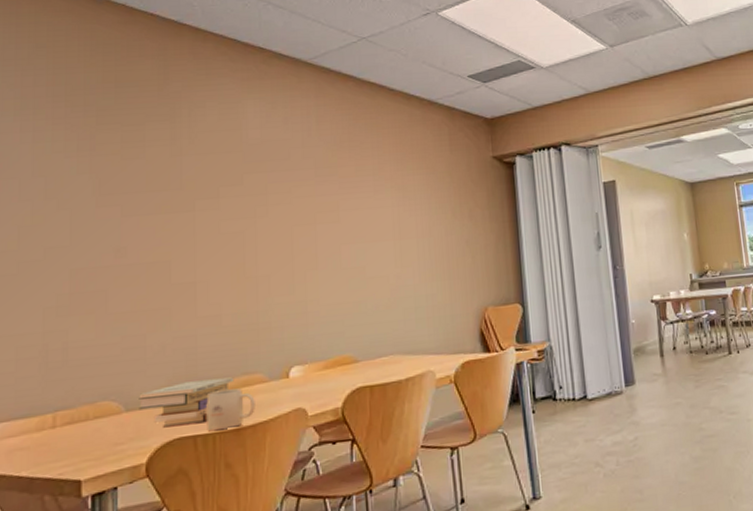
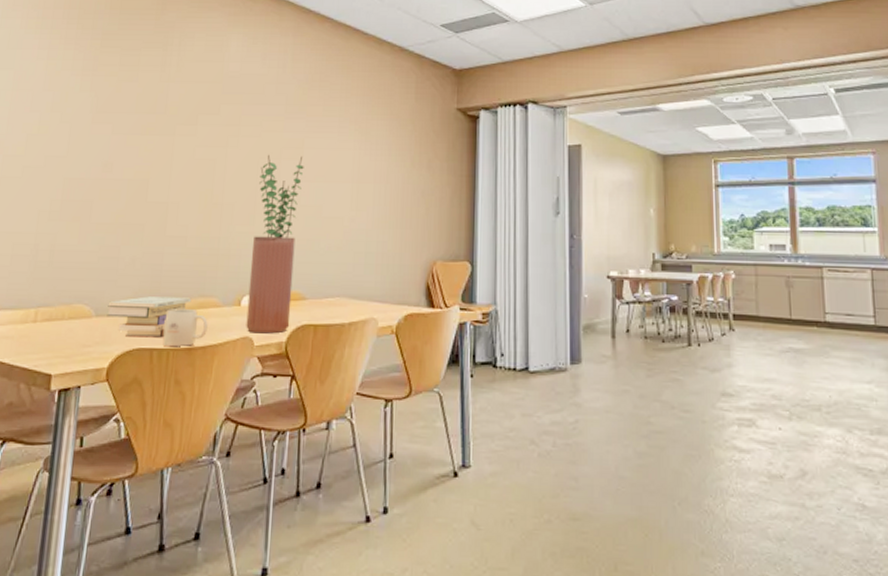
vase: none [294,219,344,404] -> present [246,154,304,334]

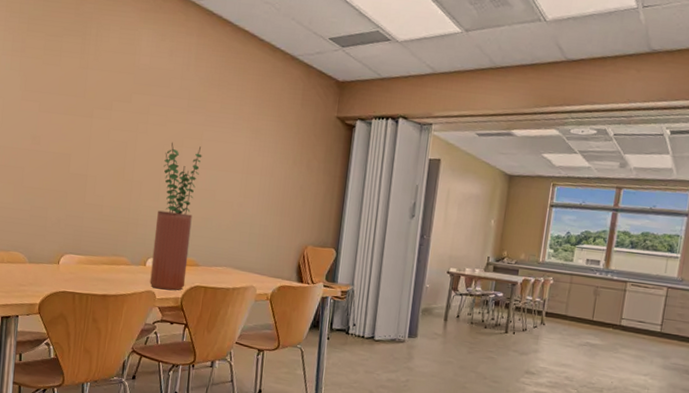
books: present [106,296,192,338] -> none [38,251,106,285]
mug: present [162,309,208,347] -> none [83,263,119,294]

